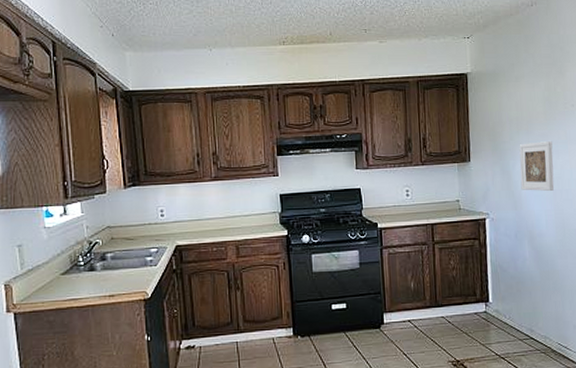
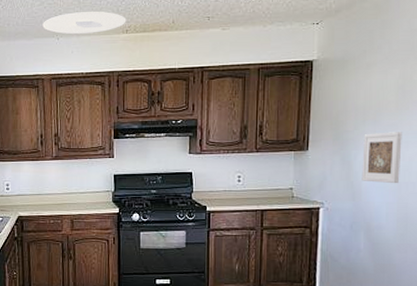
ceiling light: none [193,22,283,44] -> present [43,12,127,34]

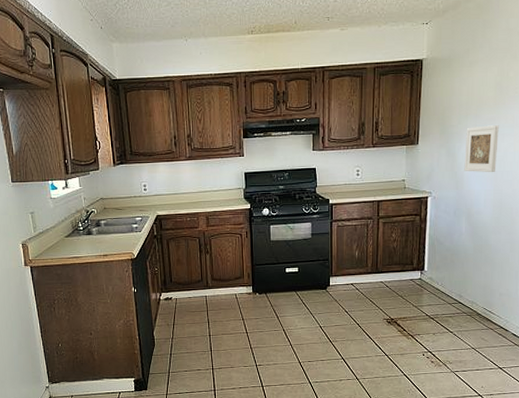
ceiling light: present [43,12,127,34] -> none [171,12,251,35]

